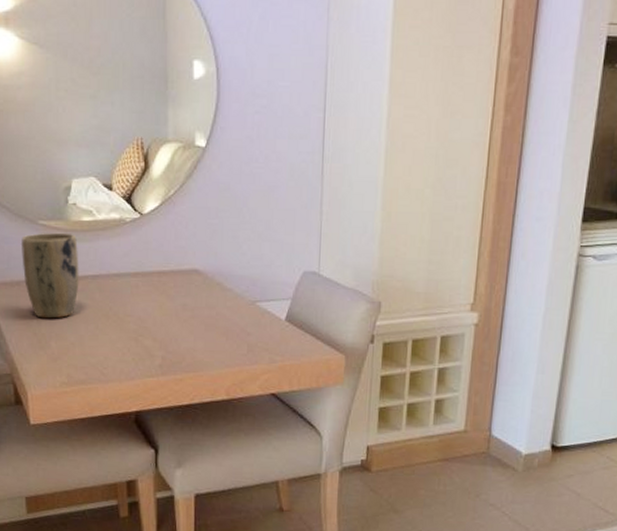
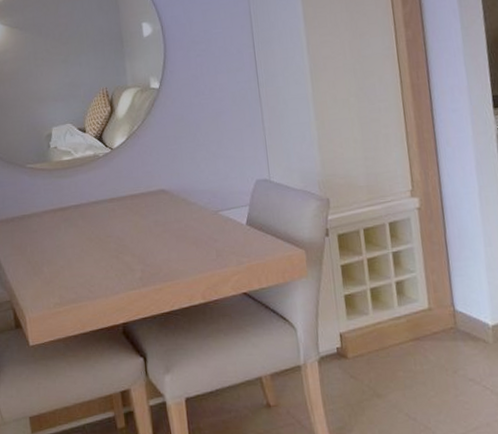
plant pot: present [20,232,79,319] -> none [12,172,64,248]

